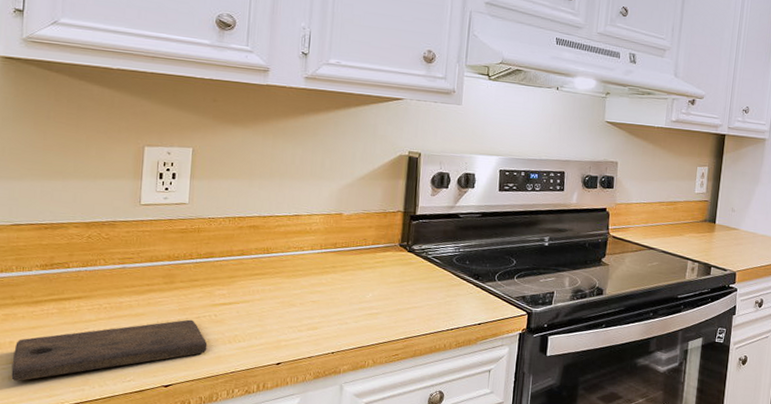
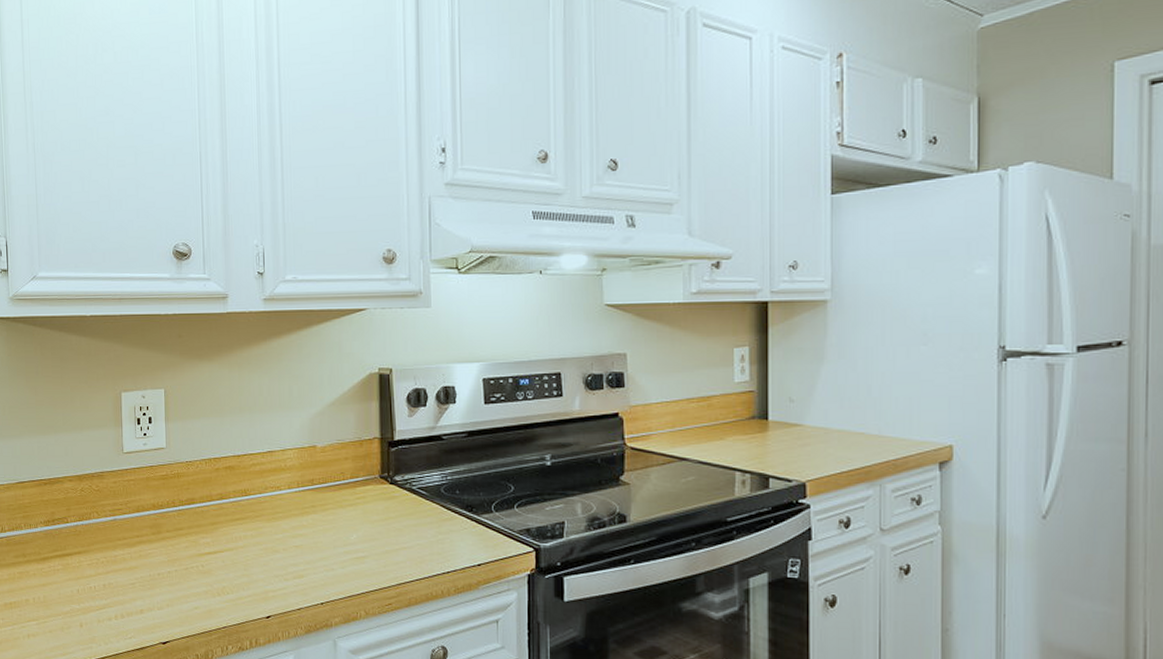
cutting board: present [11,319,208,382] -> none [29,571,198,640]

